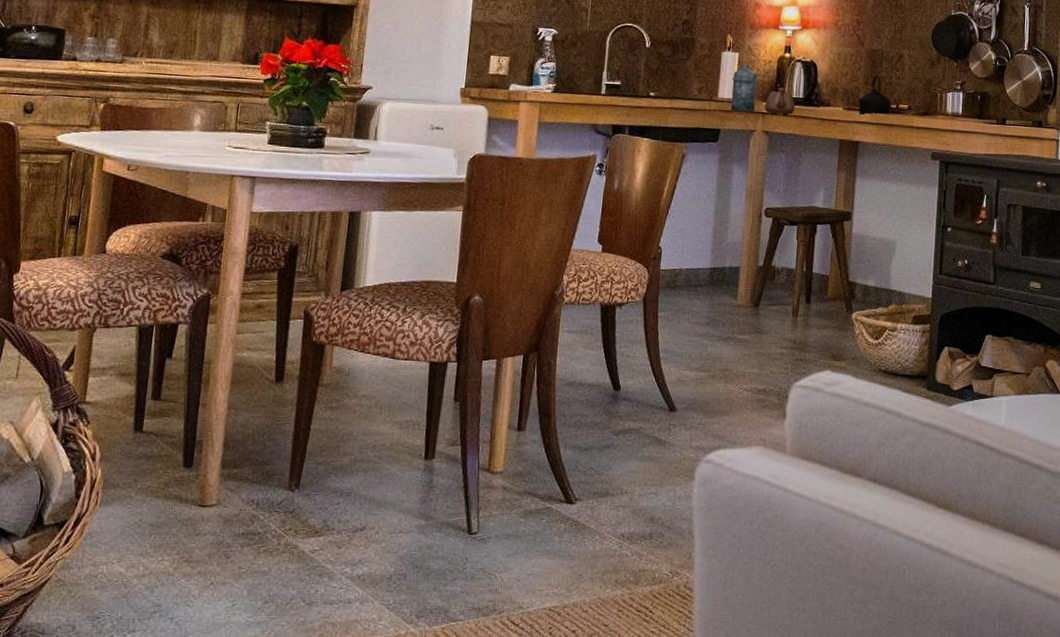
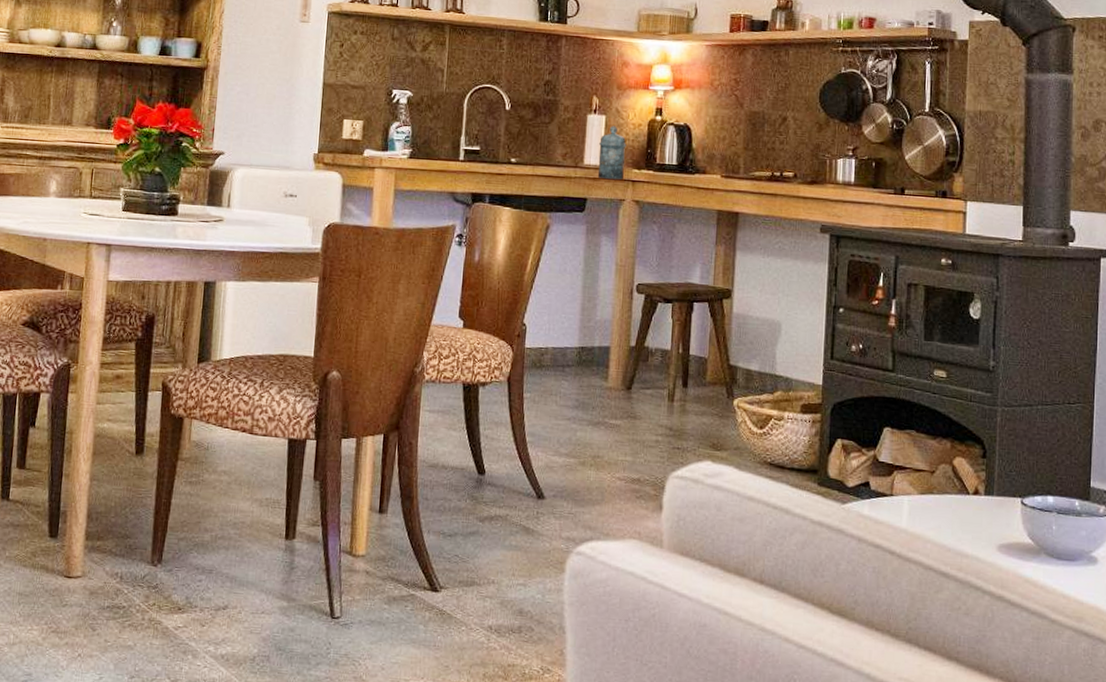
teapot: present [765,87,796,116] -> none [635,153,668,185]
kettle: present [858,76,891,116] -> none [738,140,775,184]

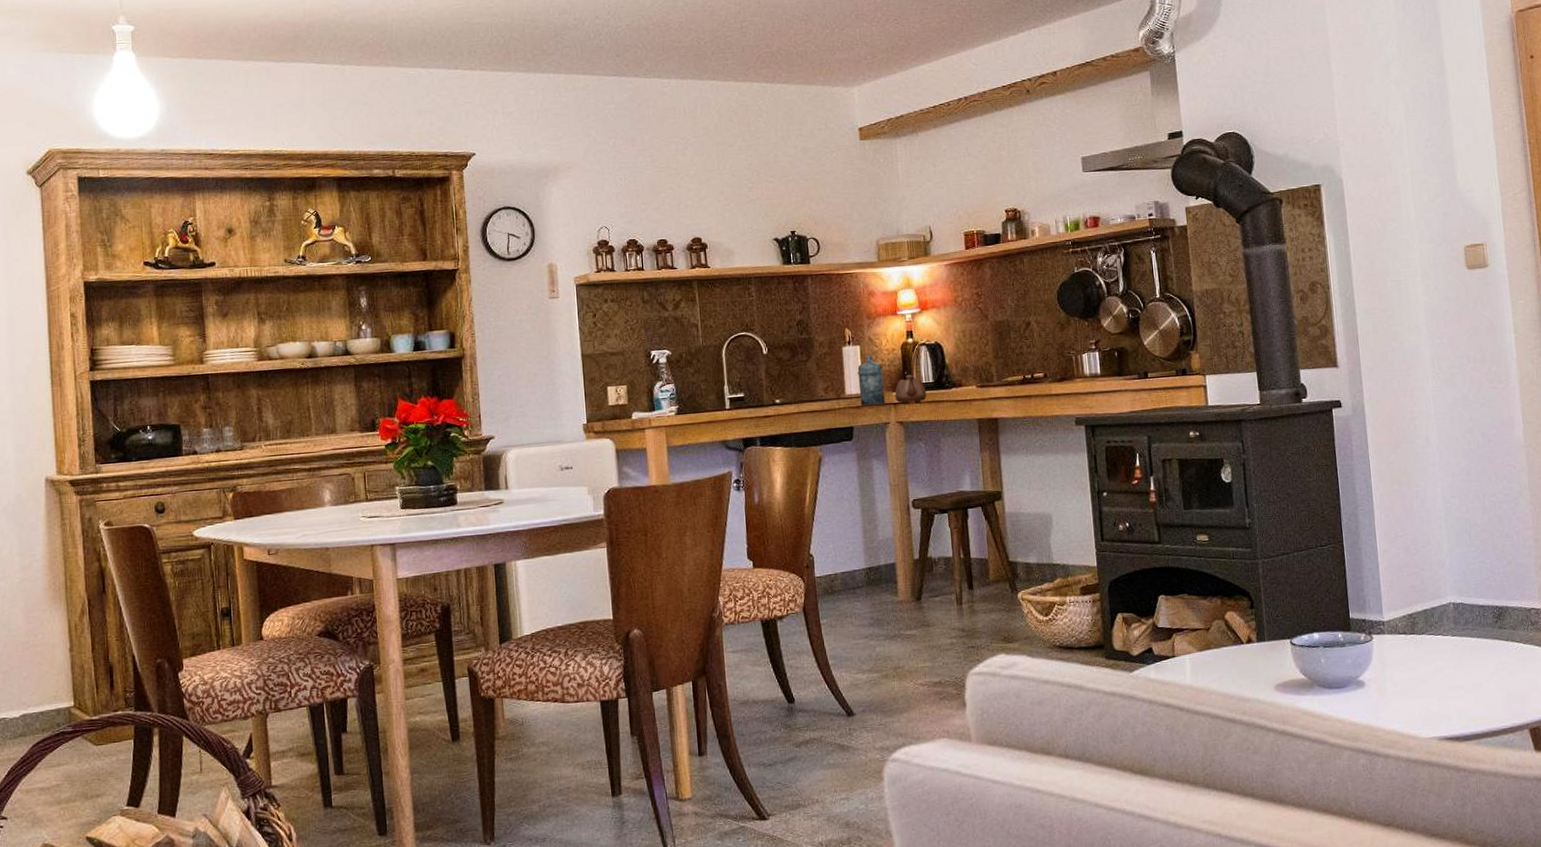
teapot: none [635,153,668,185] -> present [895,374,927,405]

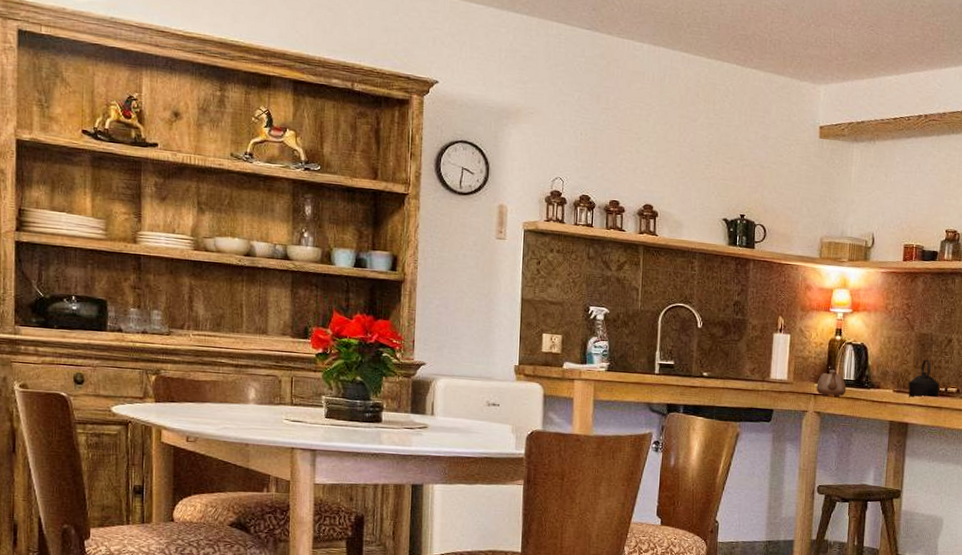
canister: present [856,354,885,407] -> none [783,344,809,394]
kettle: none [991,347,1026,391] -> present [908,359,940,398]

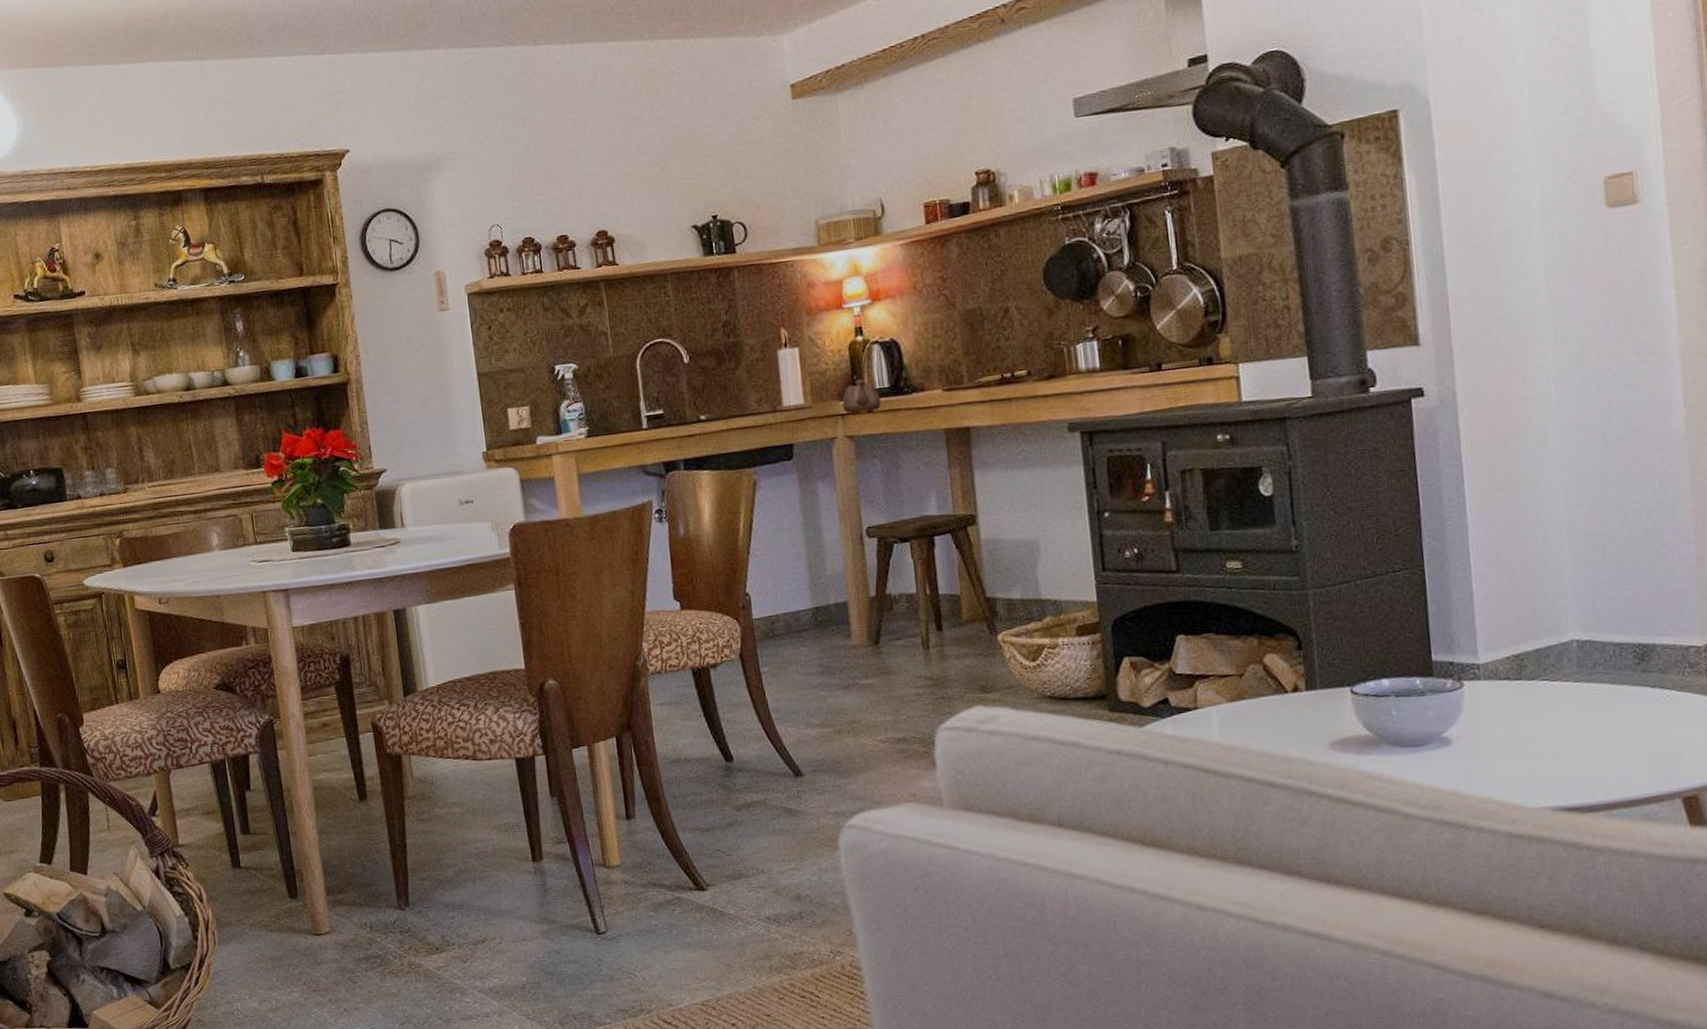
kettle: present [908,359,940,398] -> none [961,341,1005,395]

